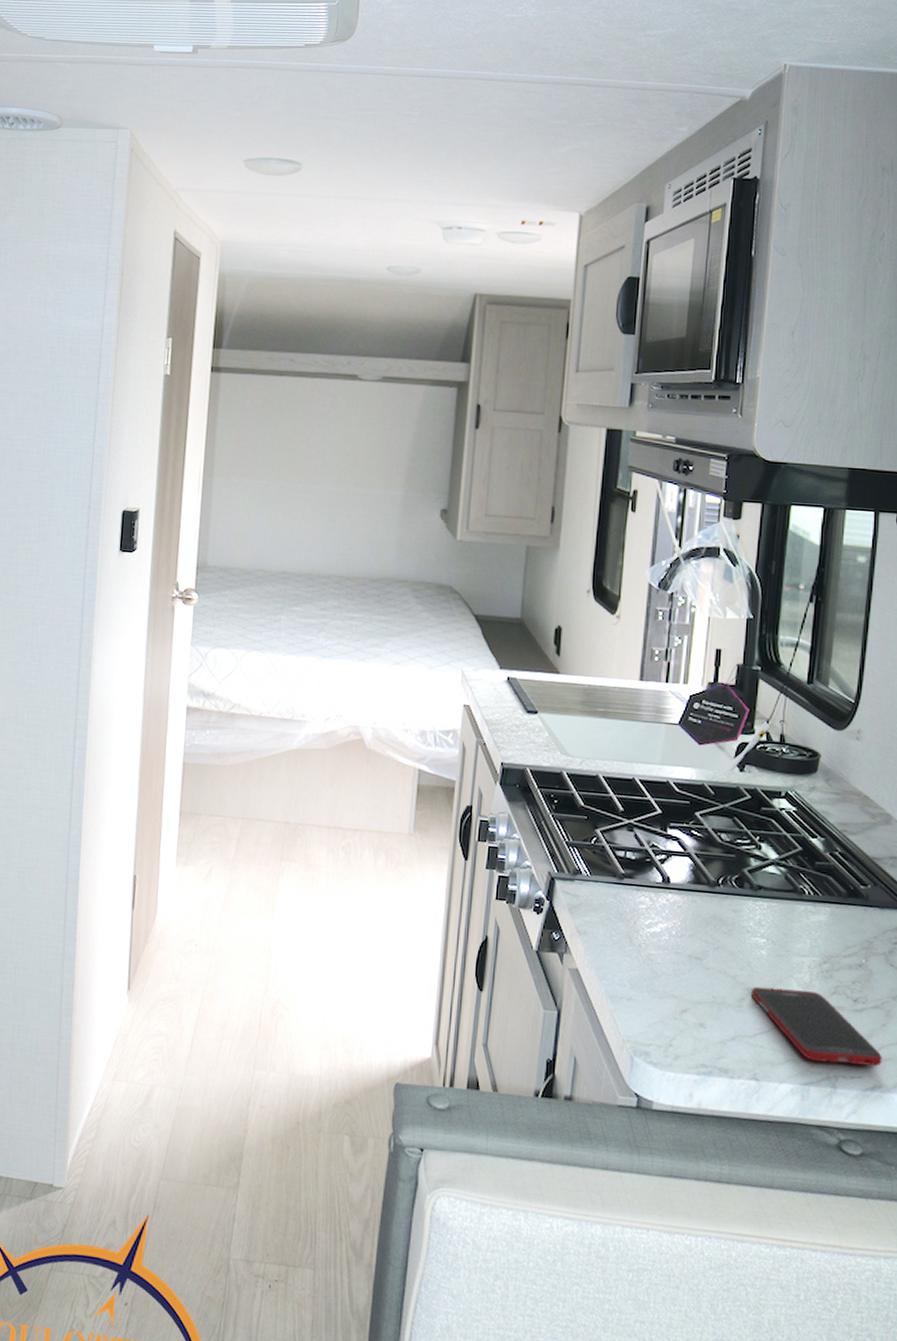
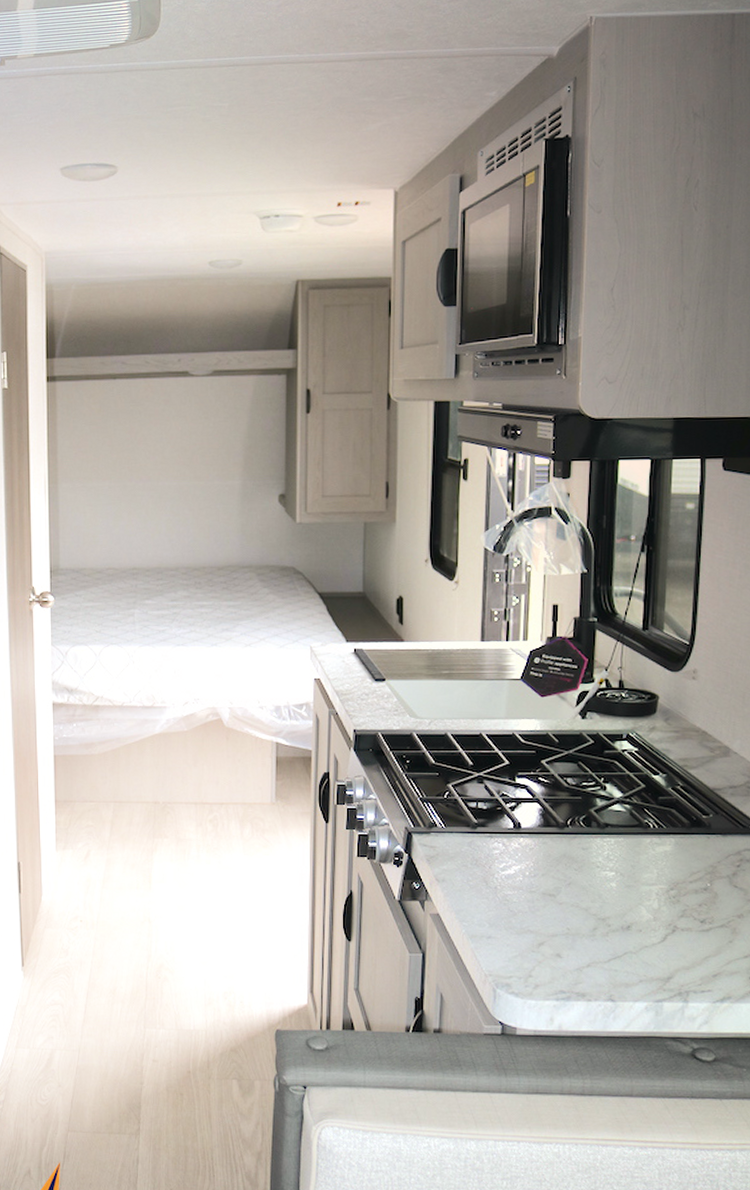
cell phone: present [750,986,882,1067] -> none [603,916,730,980]

